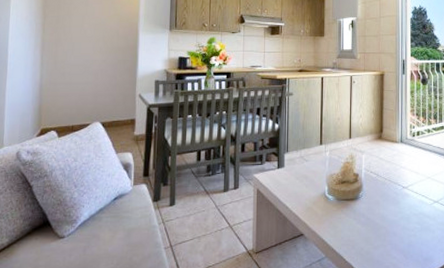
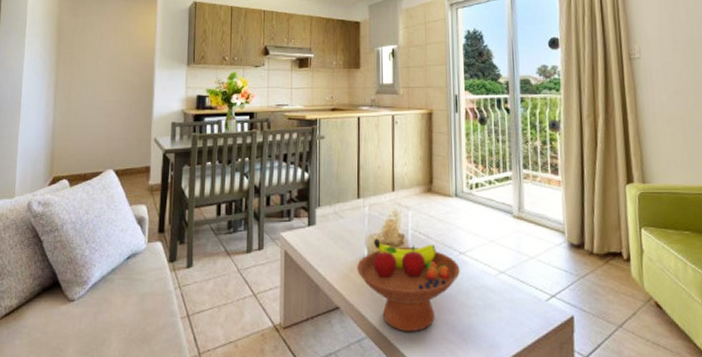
fruit bowl: none [319,177,403,252] -> present [357,238,460,333]

